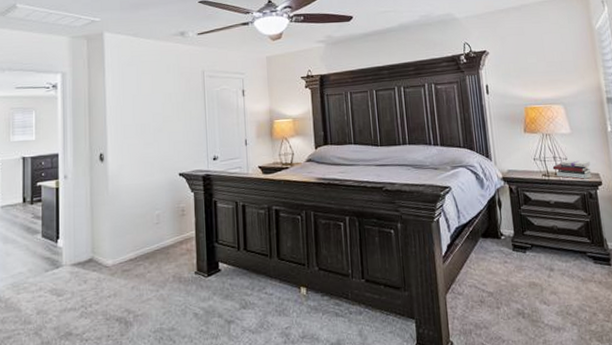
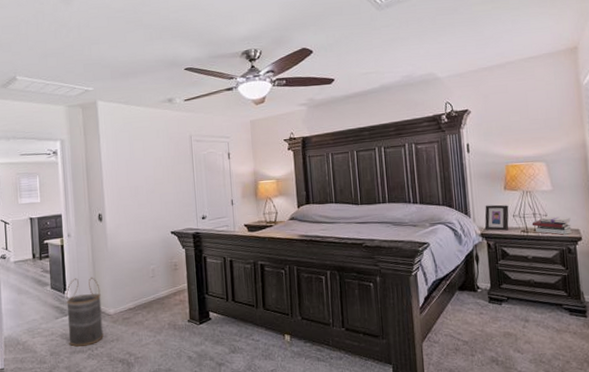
basket: none [58,223,99,304] -> present [66,277,104,347]
picture frame: none [506,147,530,175] -> present [484,204,509,231]

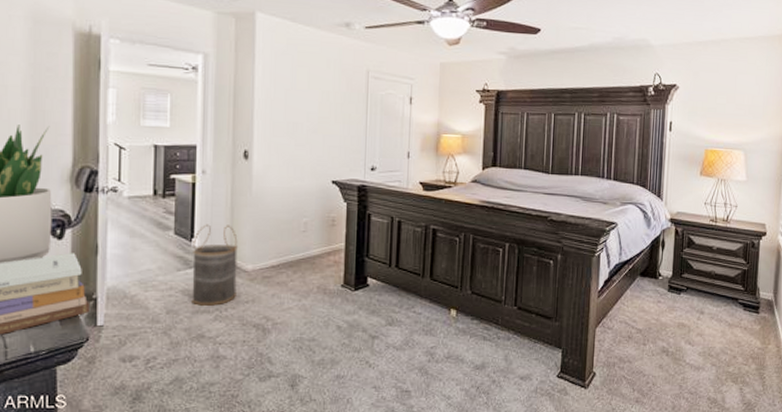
picture frame: present [484,204,509,231] -> none [675,189,702,218]
books: present [531,216,572,236] -> none [721,207,759,229]

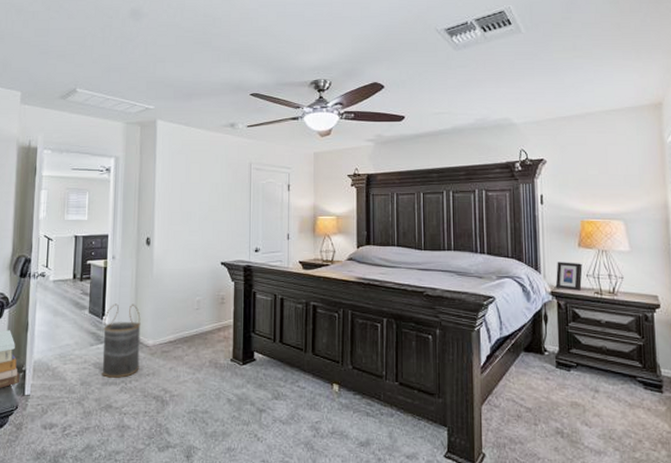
picture frame: none [675,189,702,218] -> present [555,262,583,291]

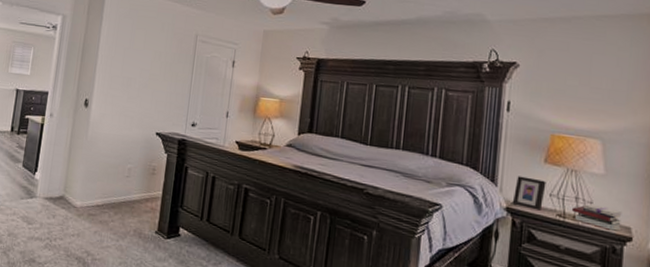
basket: present [102,303,141,378] -> none [29,160,72,235]
books: none [606,279,649,302] -> present [571,203,622,232]

